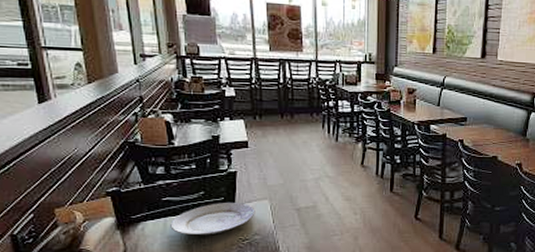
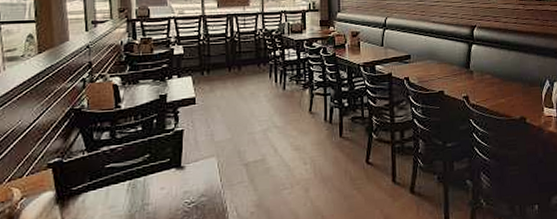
plate: present [170,203,255,236] -> none [113,163,202,204]

